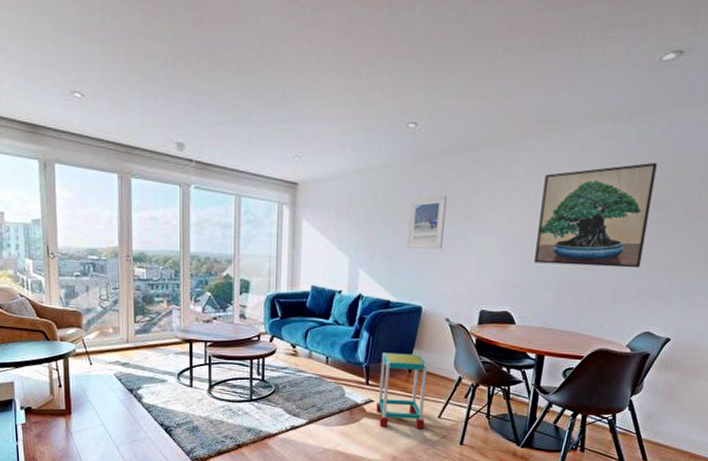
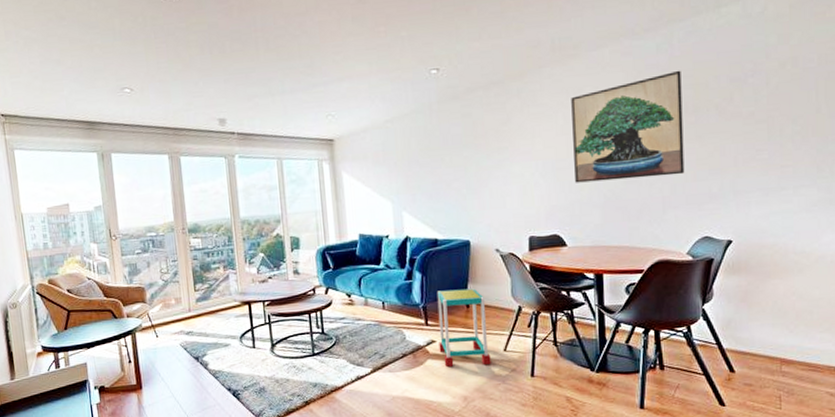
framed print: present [406,195,447,249] -> none [442,130,481,185]

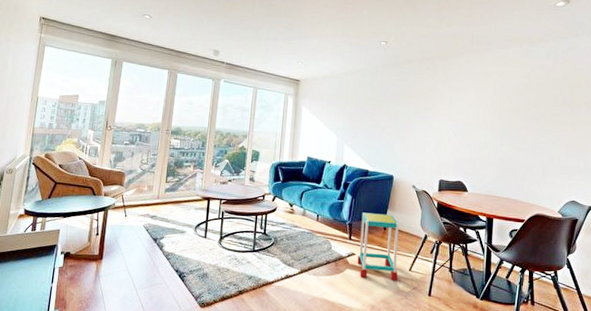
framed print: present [571,70,685,183] -> none [479,73,563,150]

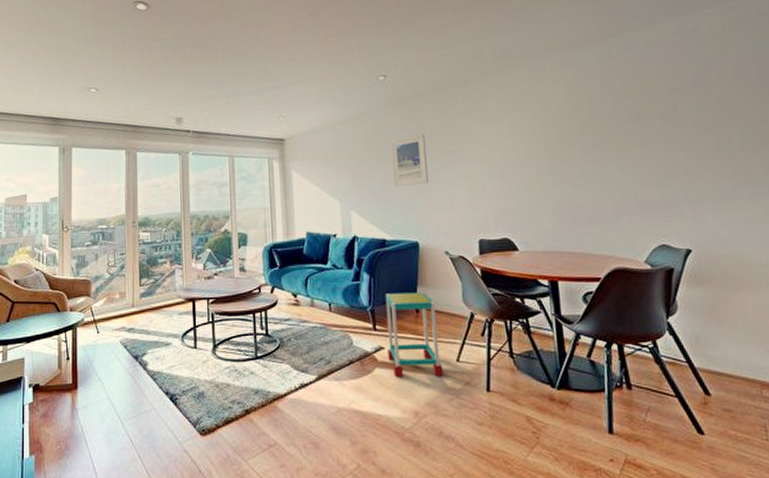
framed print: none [381,91,410,132] -> present [390,133,429,186]

